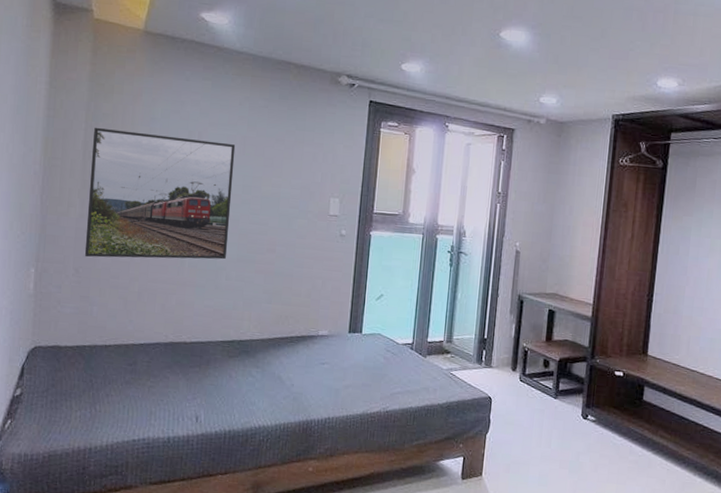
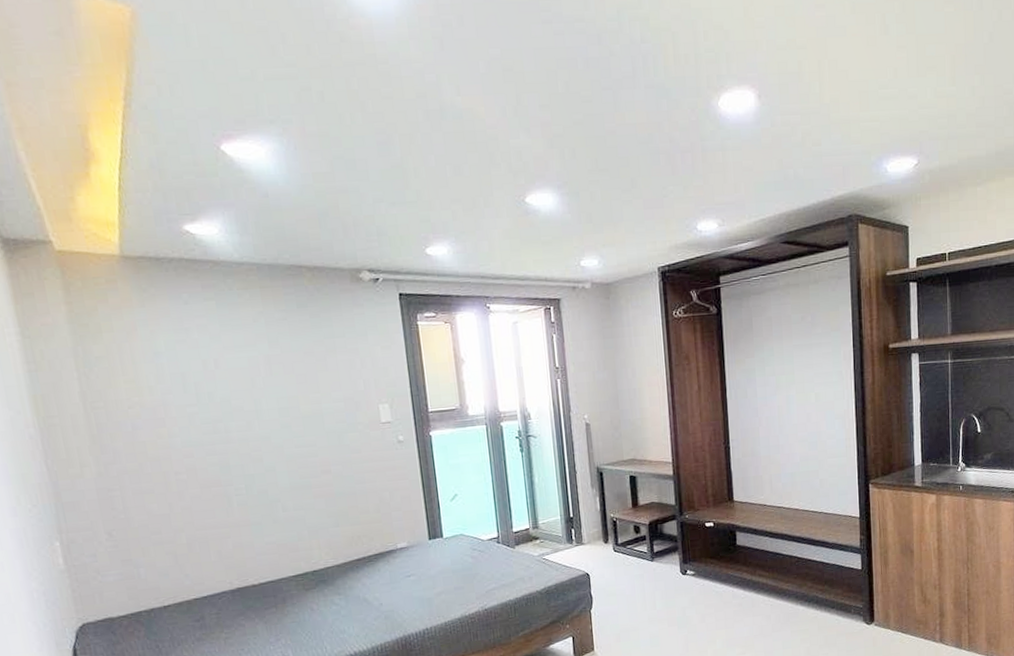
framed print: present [84,127,236,260] -> none [89,366,279,518]

